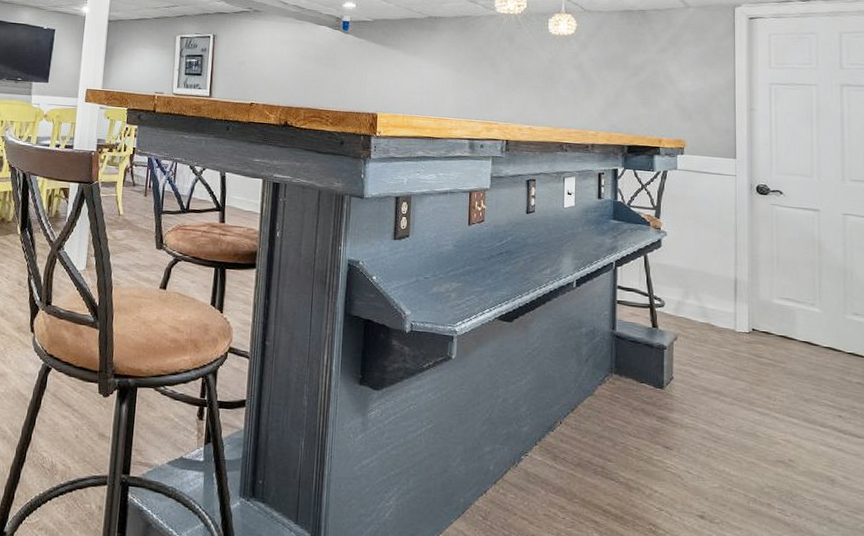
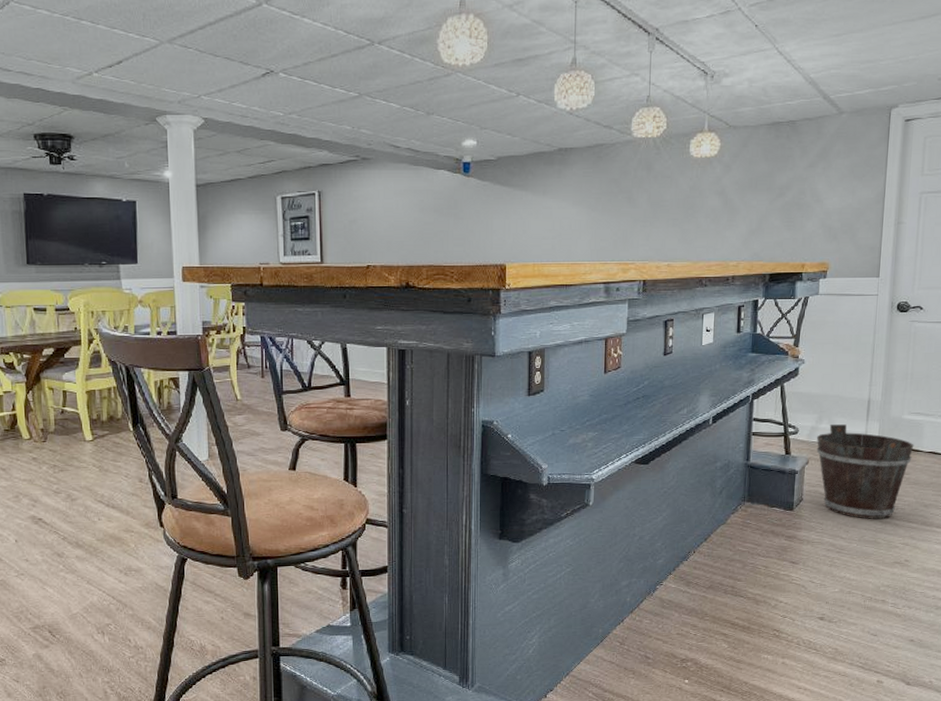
bucket: none [684,301,787,410] -> present [816,424,914,519]

